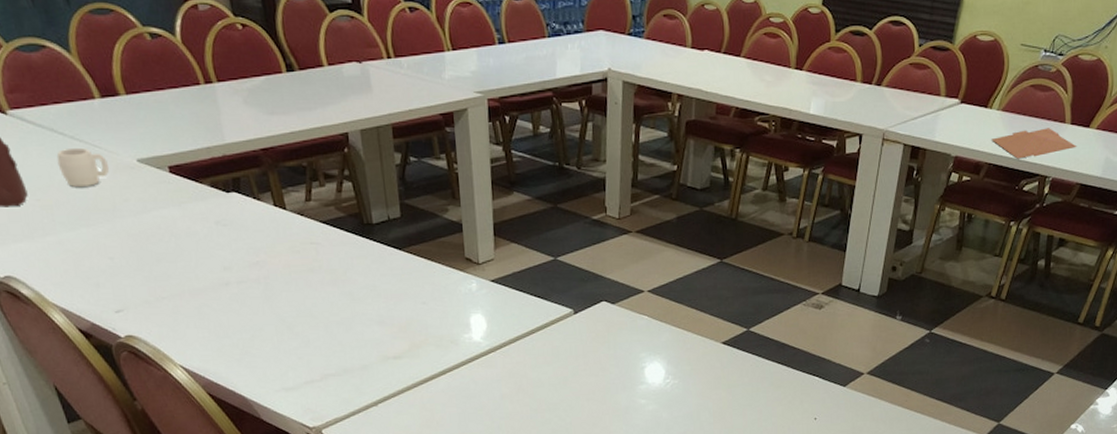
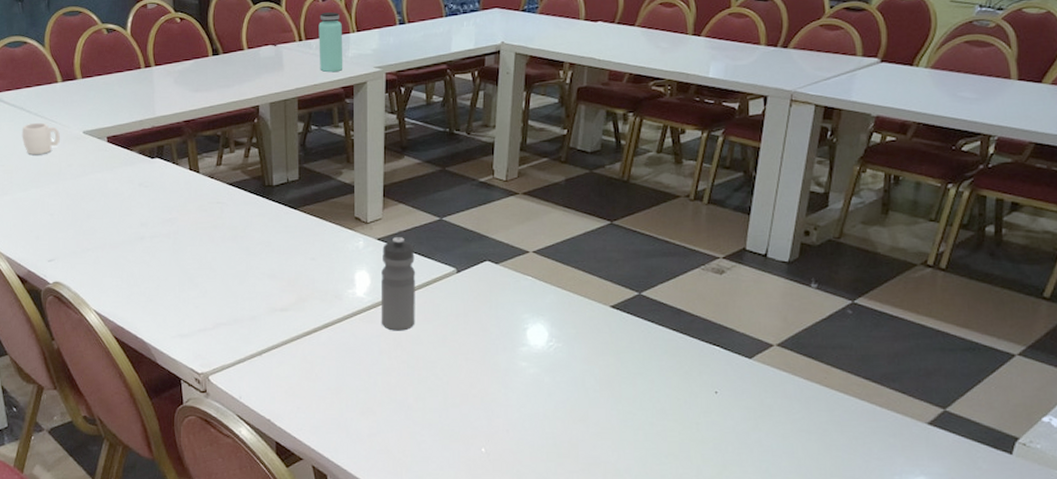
bottle: none [408,26,440,97] -> present [318,12,343,73]
water bottle: none [497,278,536,375] -> present [380,237,416,331]
papers: present [992,128,1077,159] -> none [920,84,1028,118]

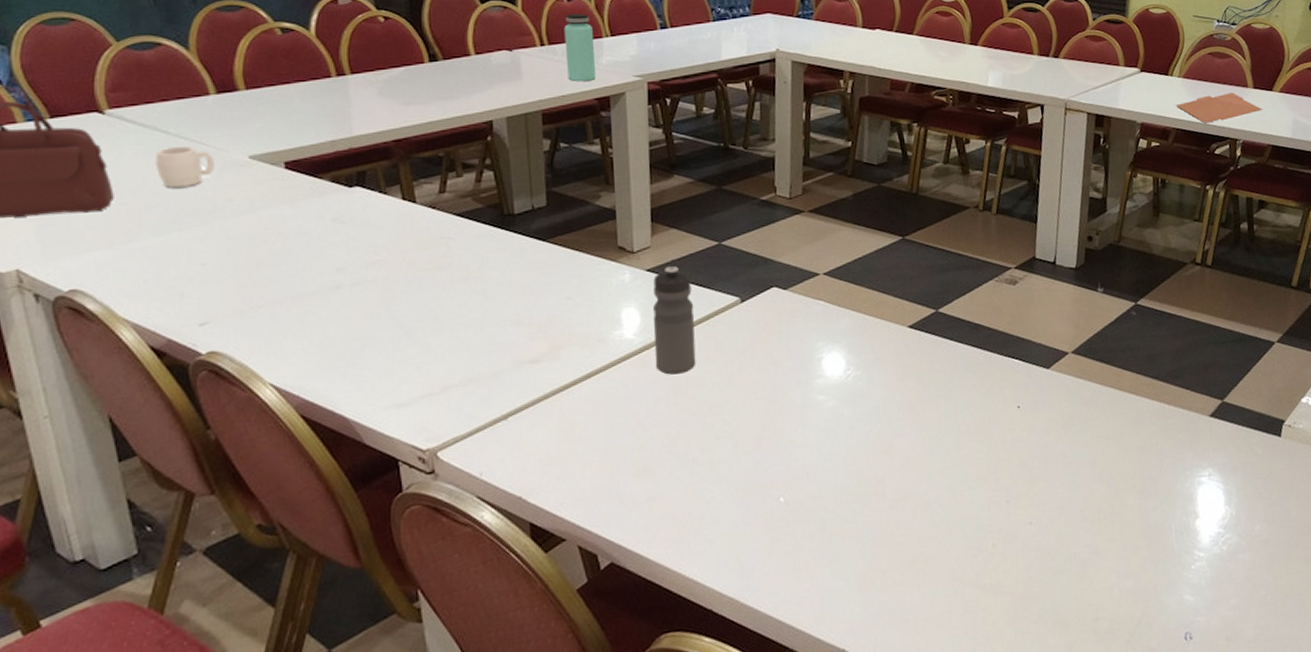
papers: none [920,84,1028,118] -> present [1176,92,1263,123]

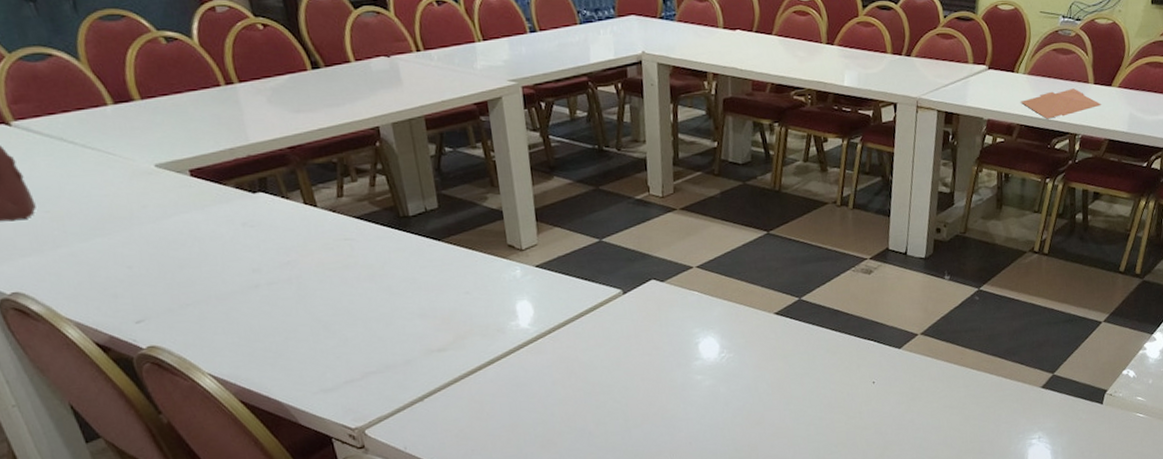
mug: present [155,145,214,189] -> none [66,155,125,197]
bottle: present [564,14,597,82] -> none [437,18,473,87]
water bottle: present [653,266,696,375] -> none [542,262,587,360]

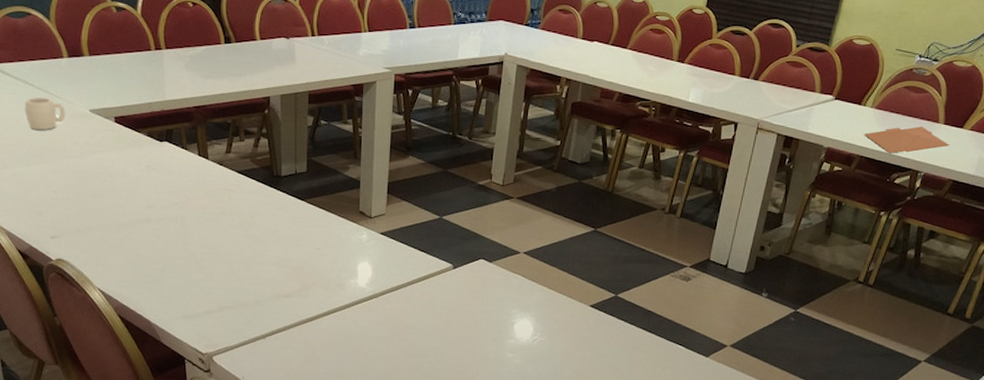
mug: none [66,155,125,197] -> present [24,97,65,131]

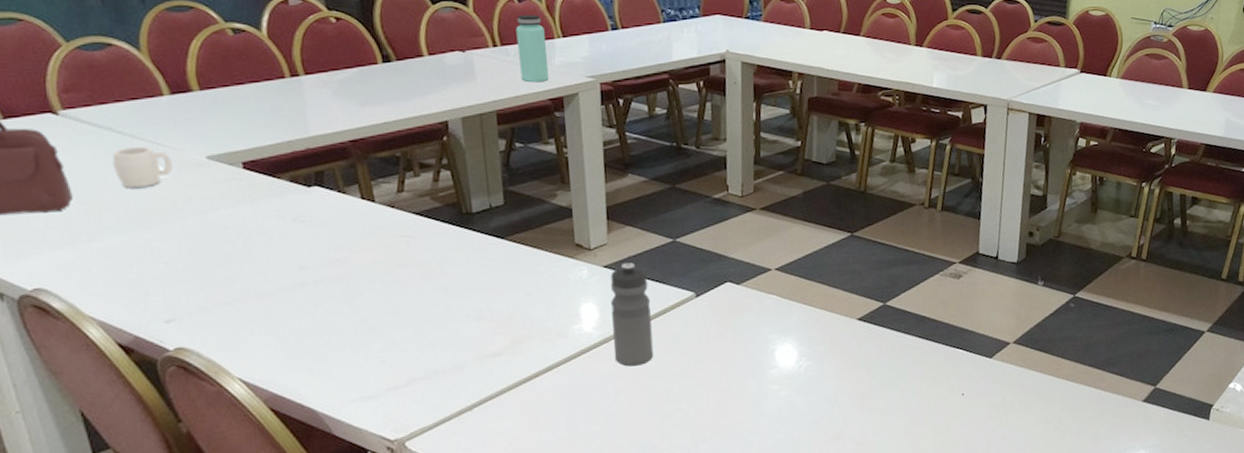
bottle: none [331,10,355,70] -> present [516,15,550,83]
water bottle: none [380,232,415,321] -> present [610,262,654,367]
papers: present [864,126,950,154] -> none [1114,93,1197,123]

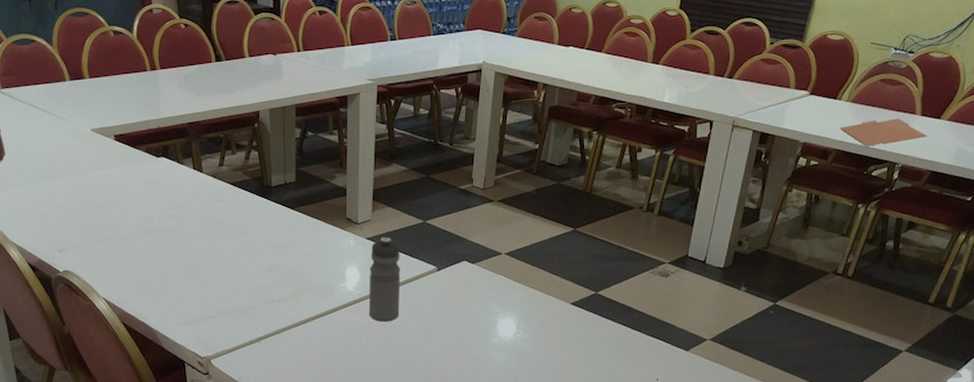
mug: present [112,146,172,189] -> none [31,119,68,150]
bottle: present [516,15,550,83] -> none [316,26,339,83]
papers: none [1114,93,1197,123] -> present [840,118,928,146]

